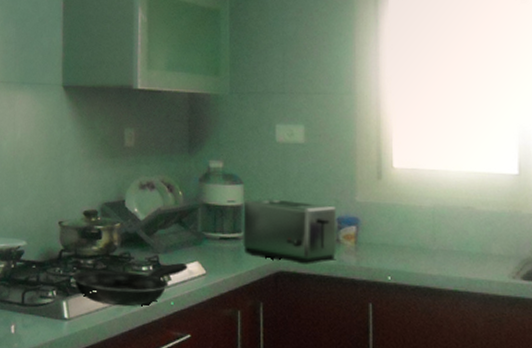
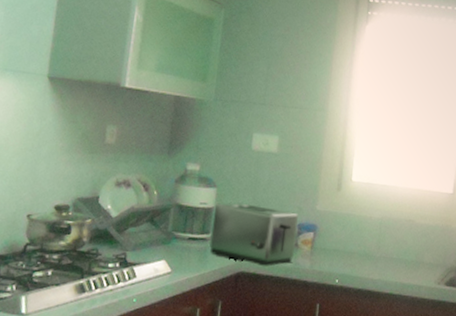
frying pan: present [72,263,188,307] -> none [34,261,154,303]

